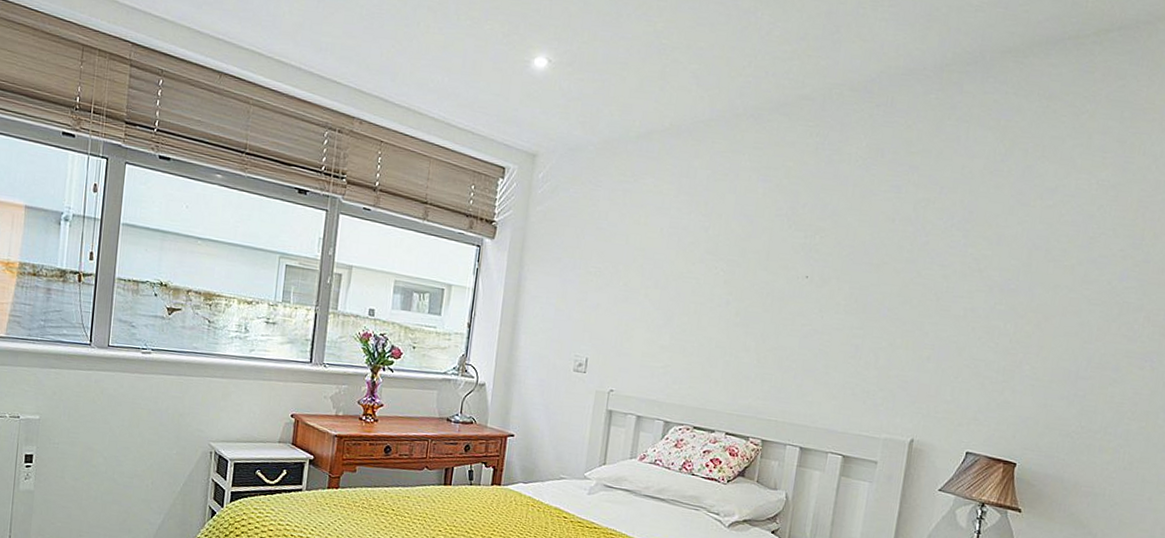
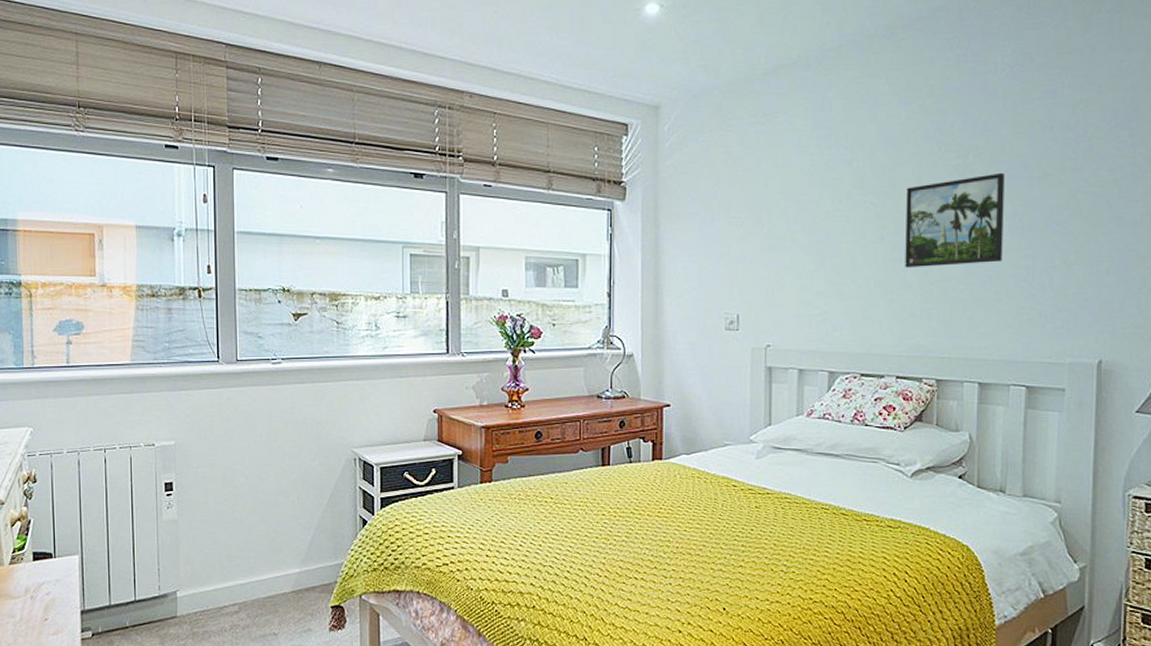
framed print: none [745,255,846,338] -> present [905,172,1005,268]

